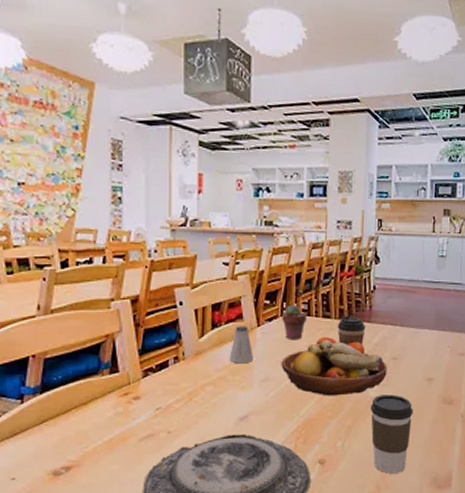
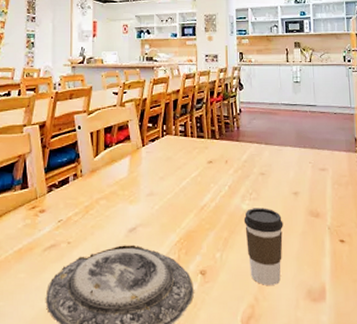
saltshaker: present [229,325,254,364] -> none [119,146,140,180]
fruit bowl: present [281,336,387,396] -> none [163,154,257,210]
potted succulent: present [282,305,308,340] -> none [163,127,185,158]
coffee cup: present [337,315,366,345] -> none [210,135,235,162]

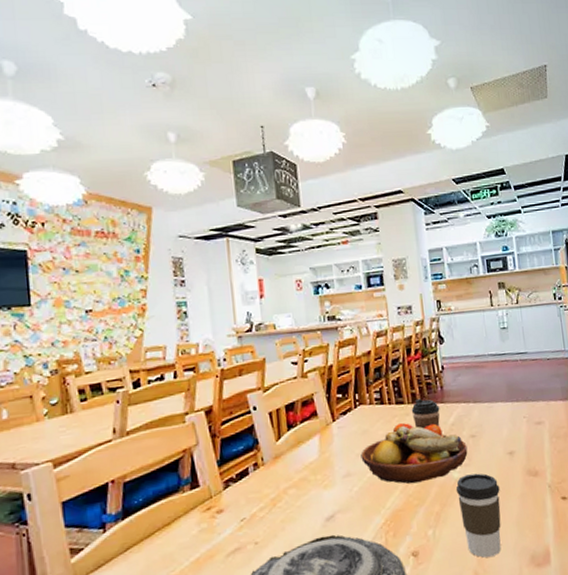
fruit bowl: none [163,154,257,210] -> present [360,422,468,484]
coffee cup: none [210,135,235,162] -> present [411,398,440,429]

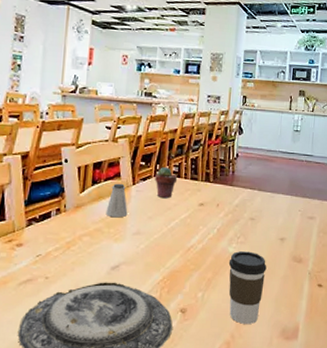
saltshaker: none [308,422,333,462] -> present [105,183,128,218]
potted succulent: none [355,395,382,431] -> present [155,167,178,199]
fruit bowl: present [360,422,468,484] -> none [152,196,246,251]
coffee cup: present [411,398,440,429] -> none [203,178,228,206]

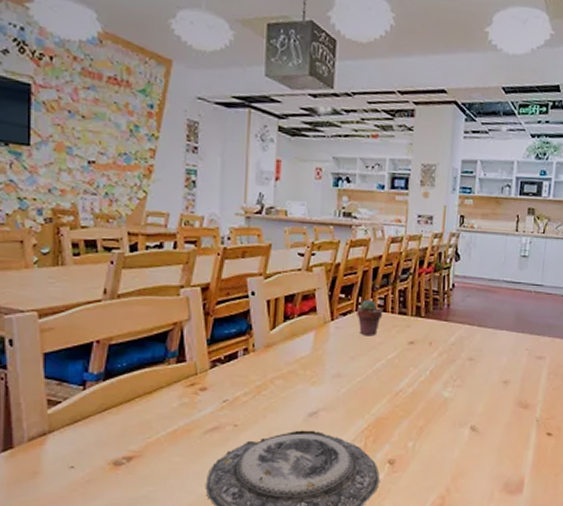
saltshaker: present [105,183,128,218] -> none [300,319,326,358]
coffee cup: present [228,251,267,324] -> none [443,396,488,477]

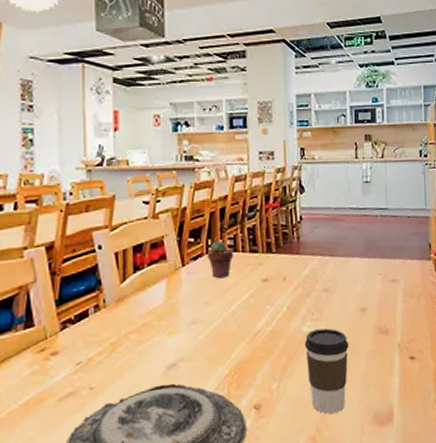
coffee cup: none [443,396,488,477] -> present [304,328,349,414]

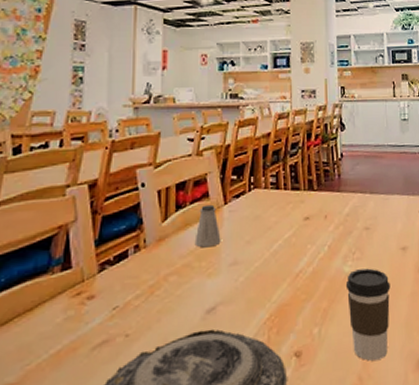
saltshaker: none [153,266,180,308] -> present [194,204,221,248]
potted succulent: present [207,241,234,279] -> none [250,179,276,217]

